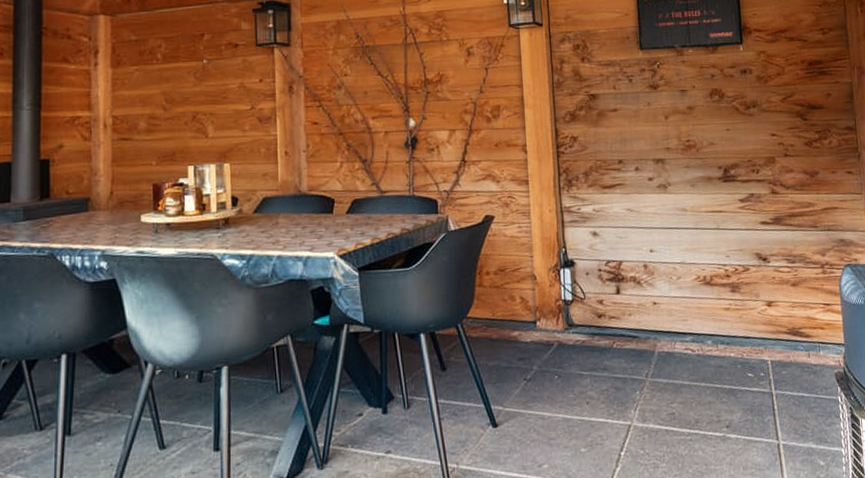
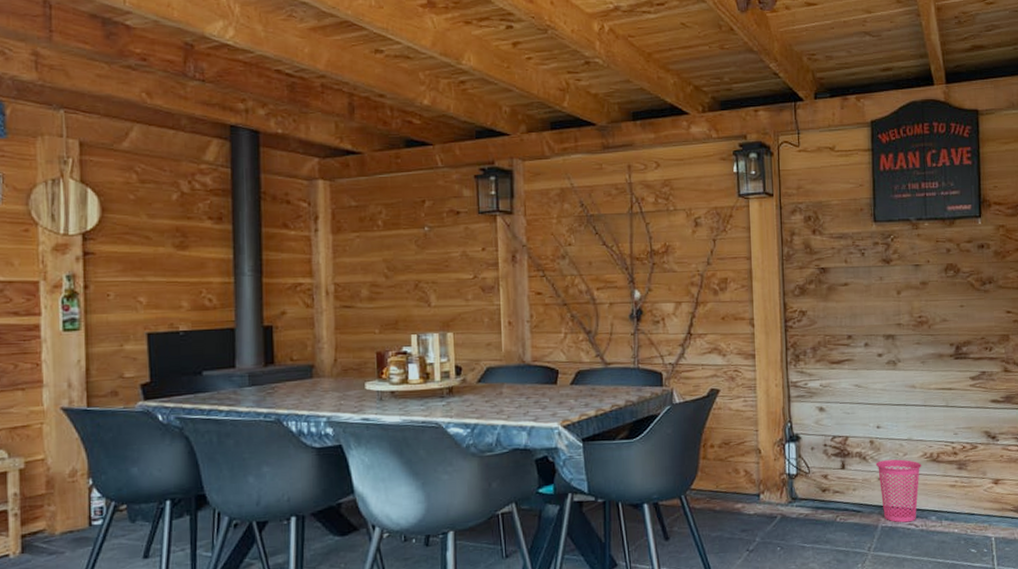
waste basket: none [650,283,696,348] -> present [875,459,922,523]

